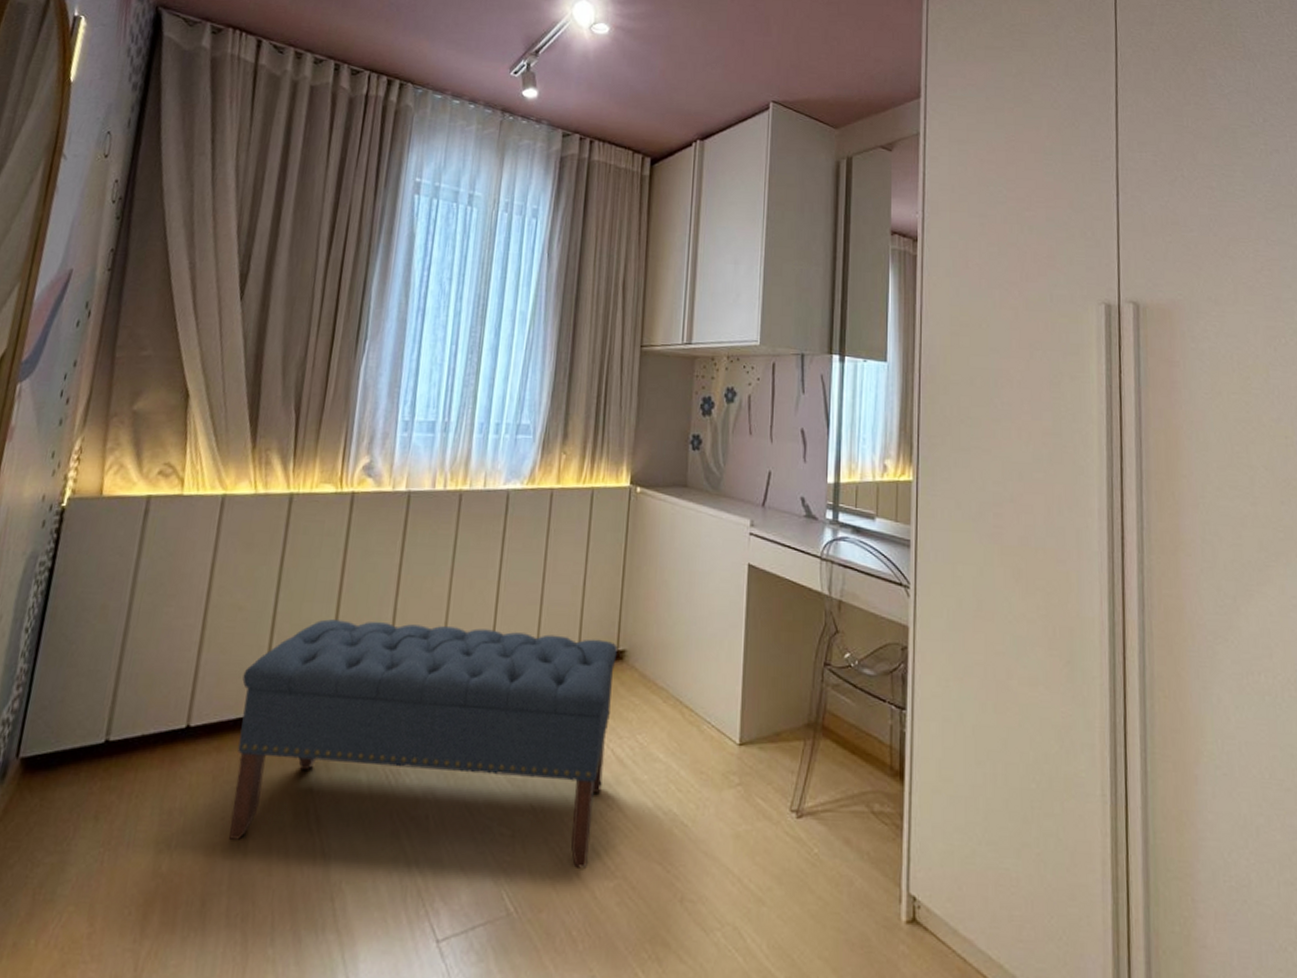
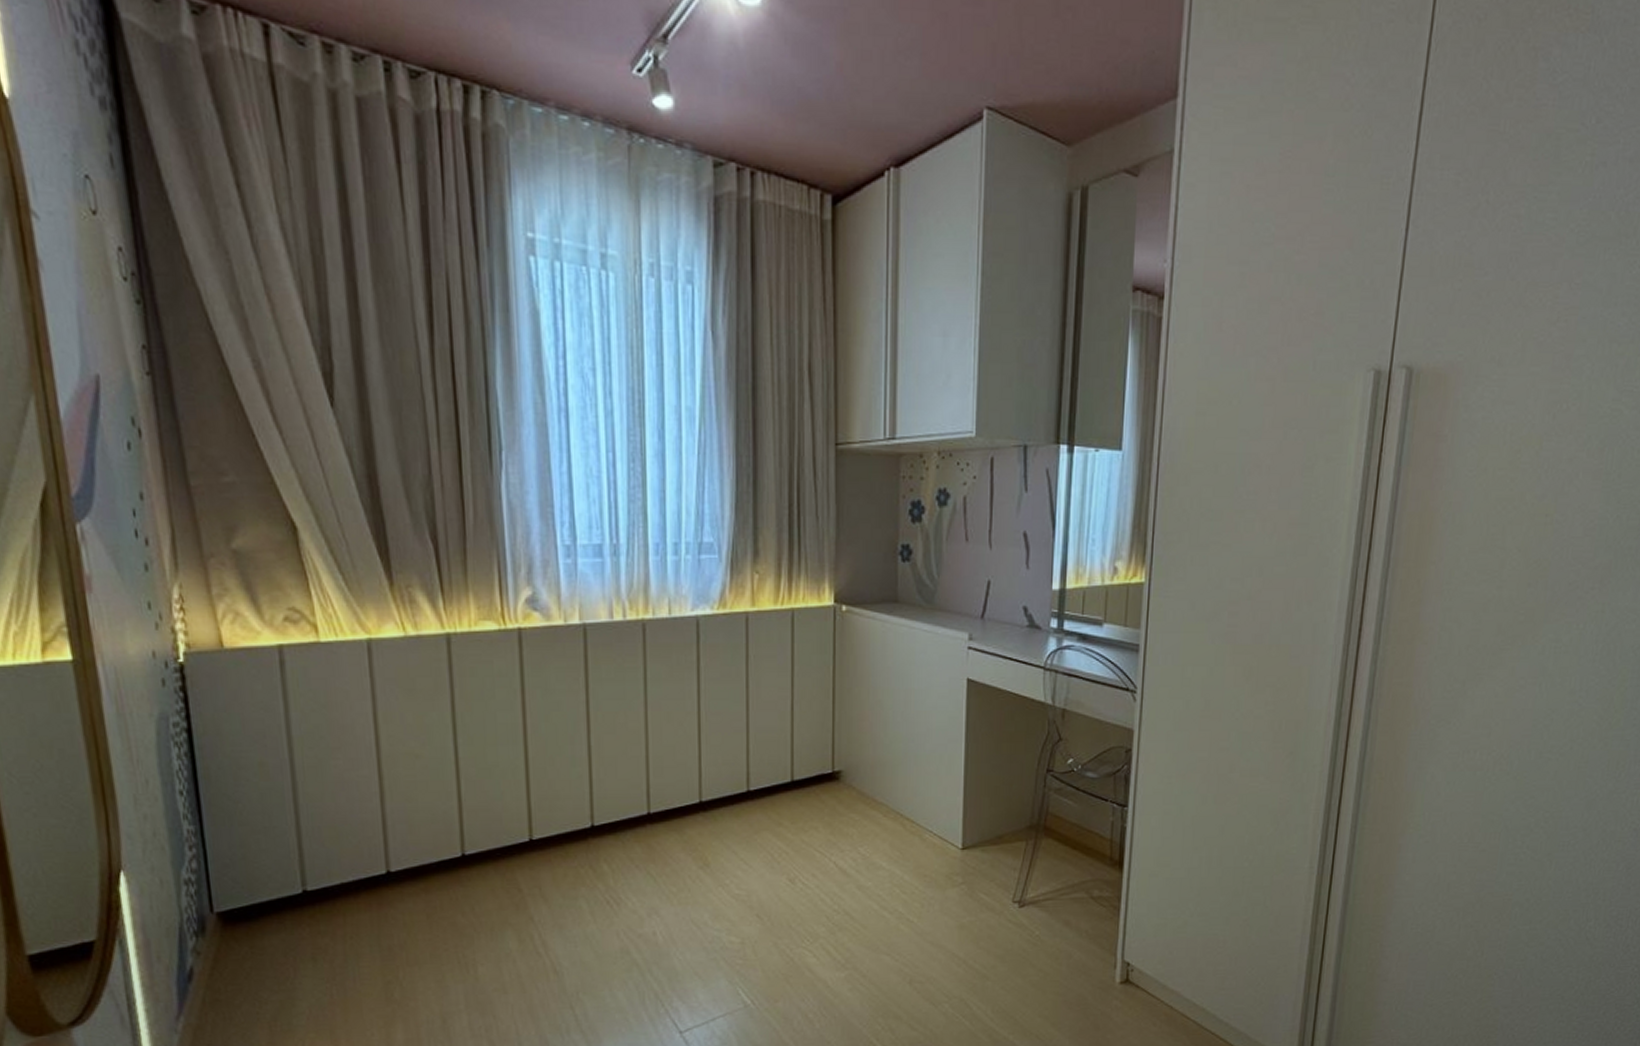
bench: present [229,619,617,869] -> none [436,760,832,967]

